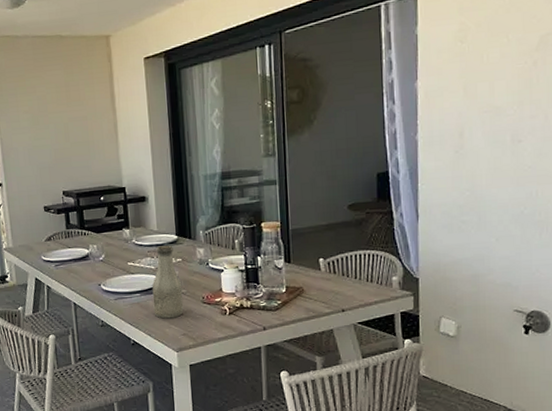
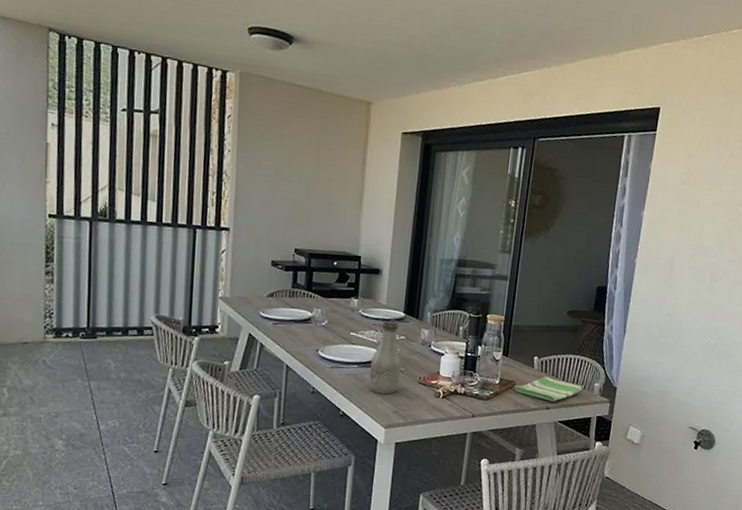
dish towel: none [302,277,379,303] -> present [514,376,583,402]

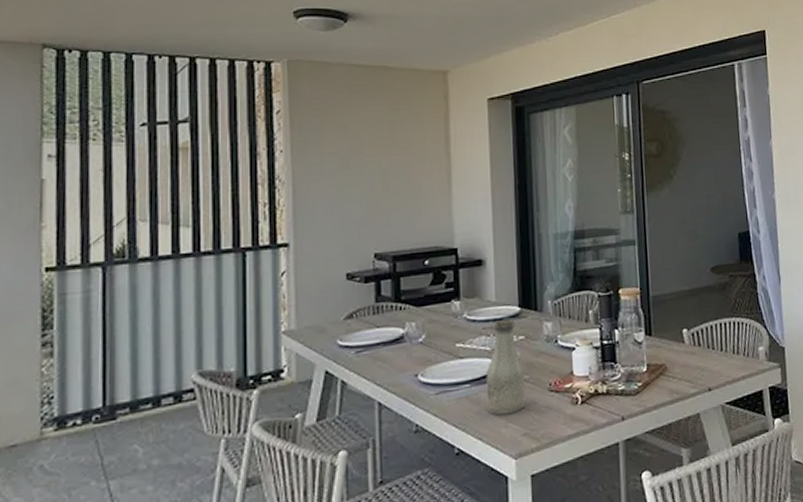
dish towel: present [514,376,583,402] -> none [665,350,746,381]

